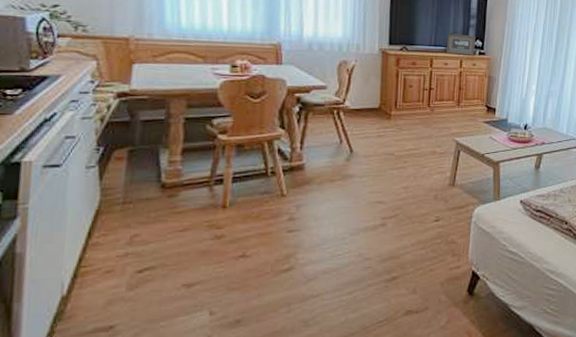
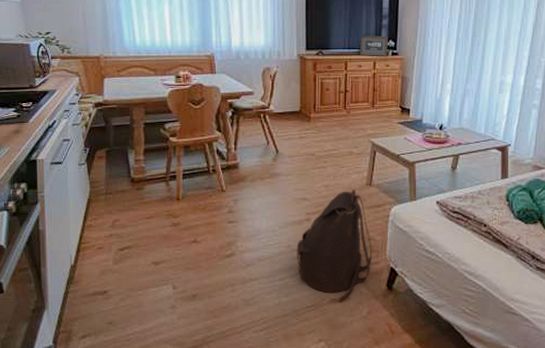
backpack: none [368,191,454,313] -> present [296,190,373,302]

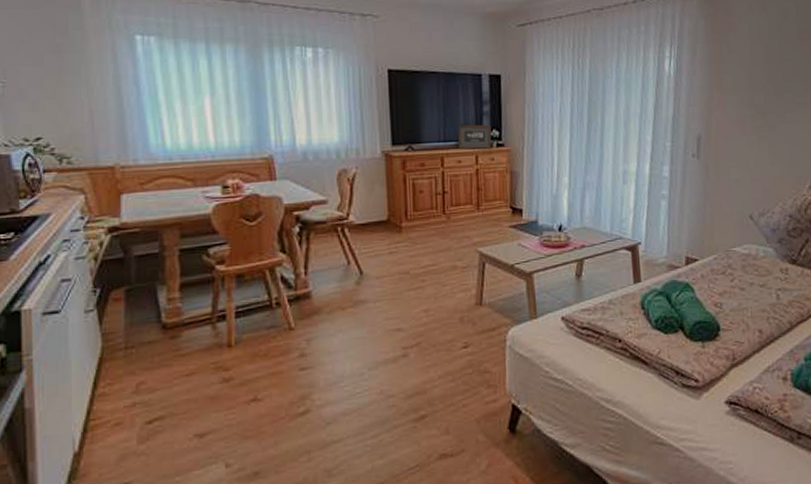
backpack: present [296,190,373,302] -> none [392,312,489,457]

